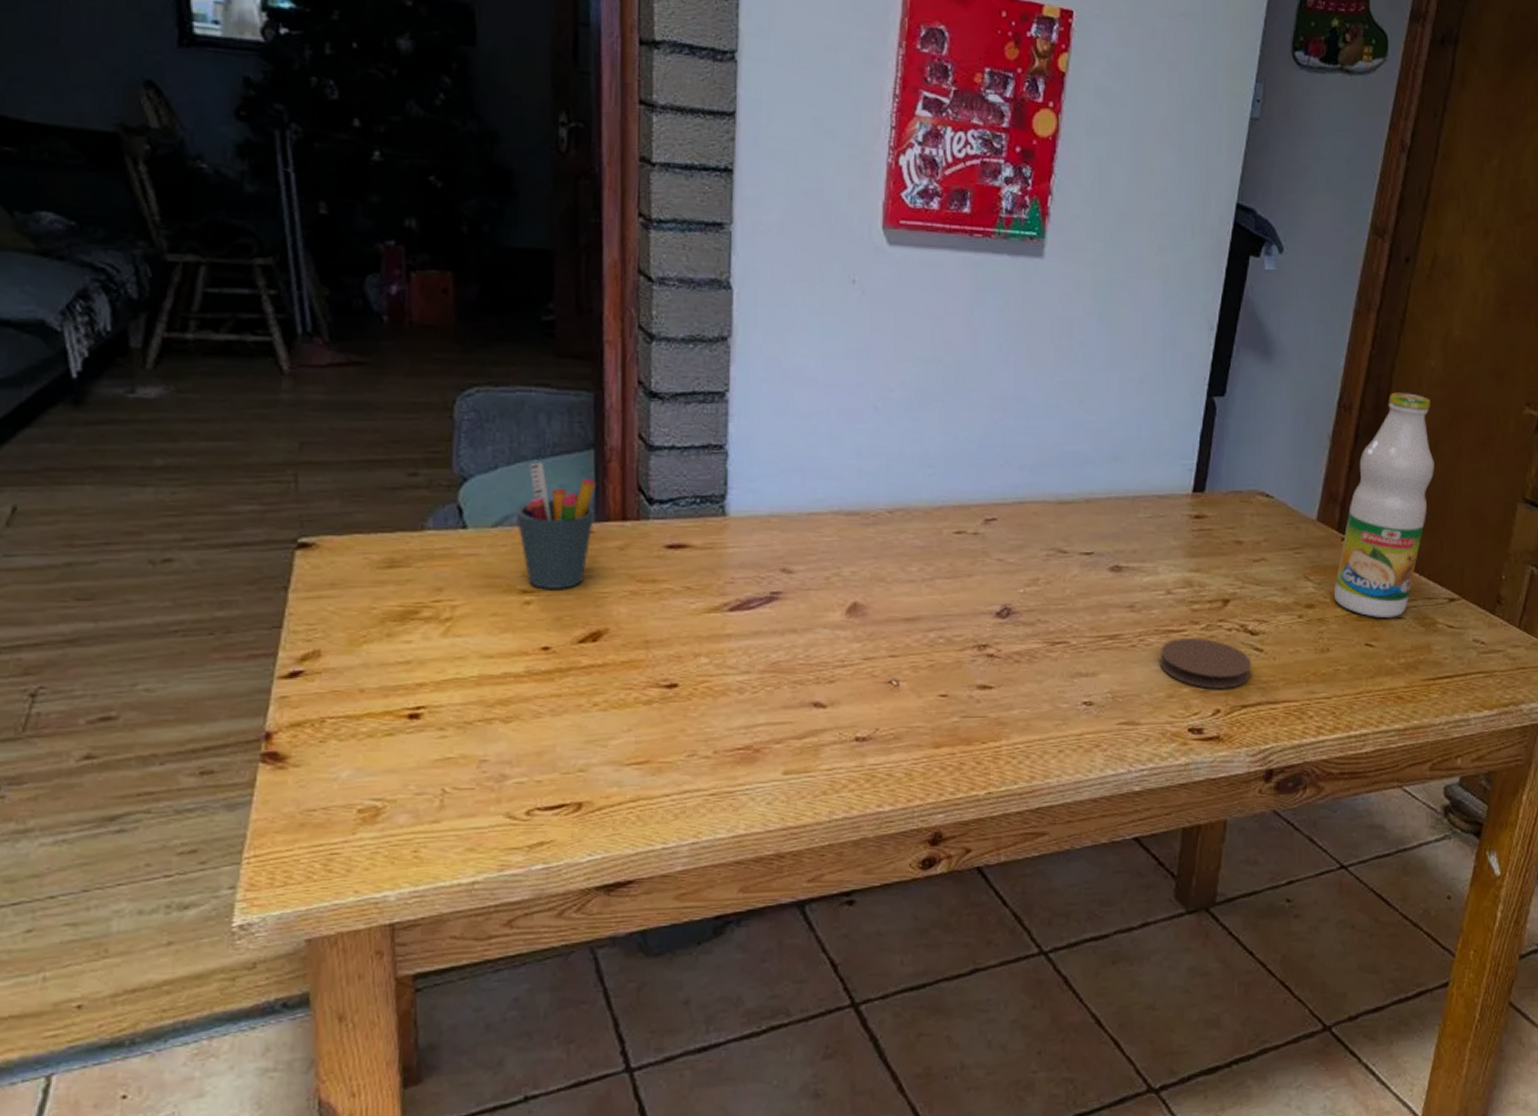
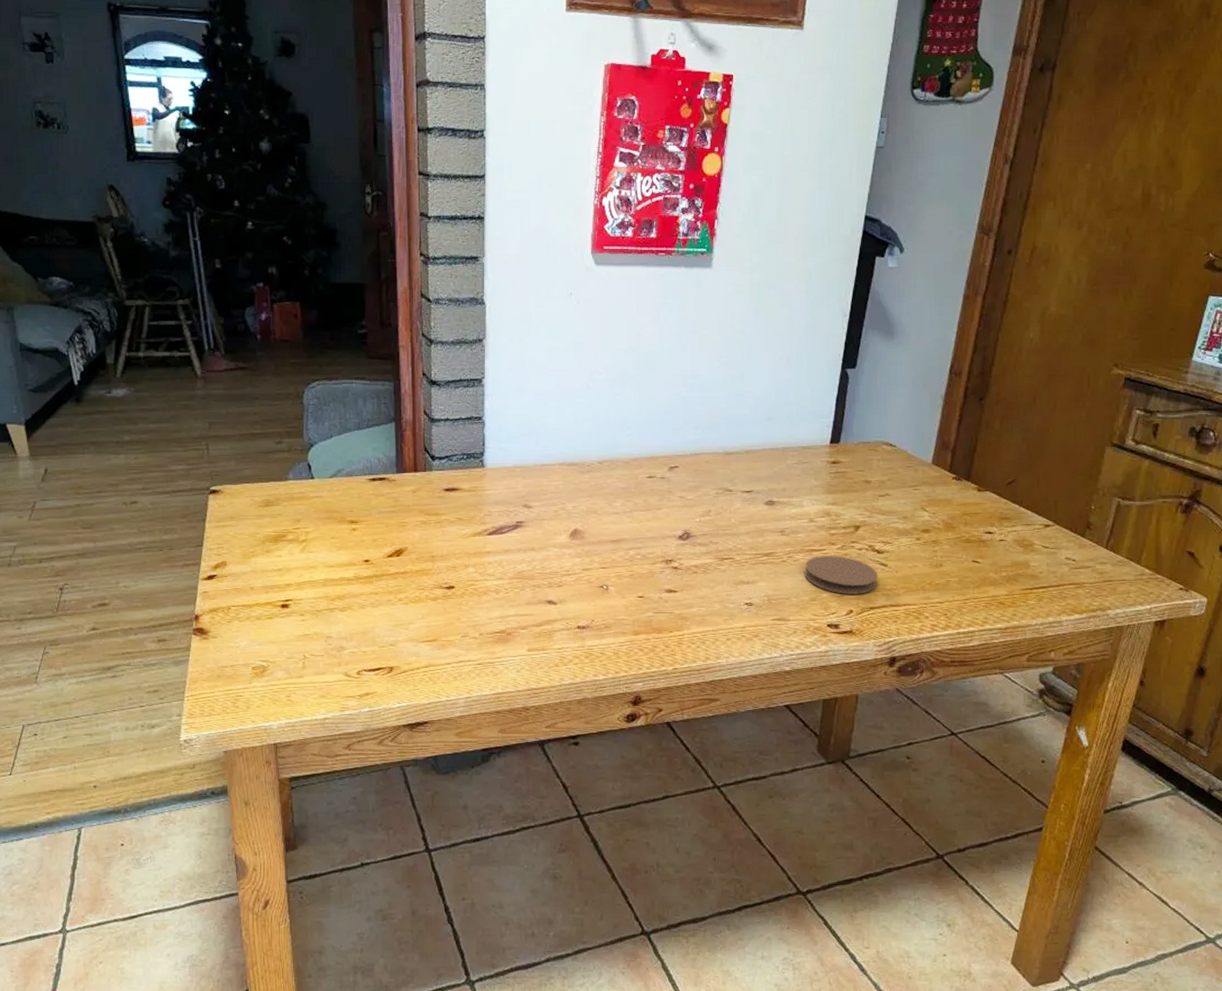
pen holder: present [515,462,597,589] -> none [345,432,397,520]
bottle: present [1333,392,1434,617] -> none [946,360,1032,540]

